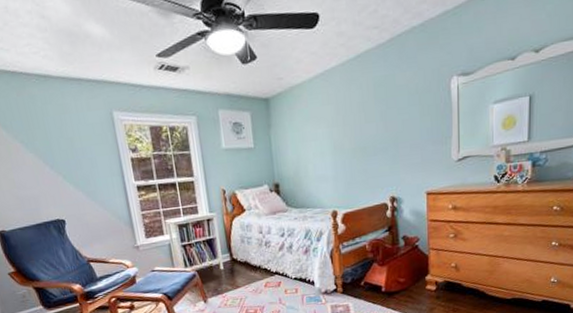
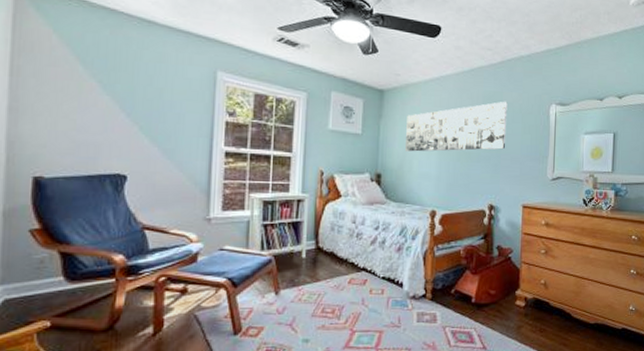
wall art: none [296,83,403,157] -> present [404,101,508,152]

